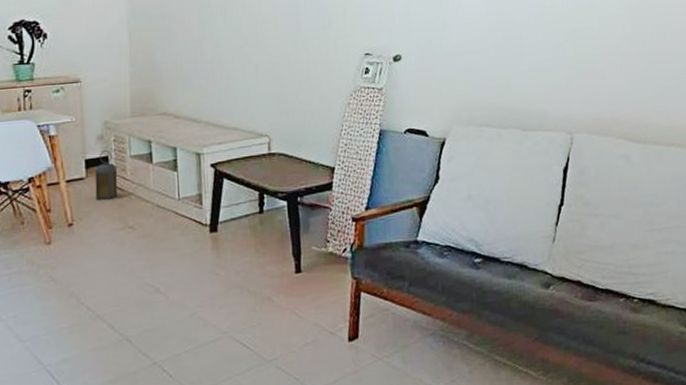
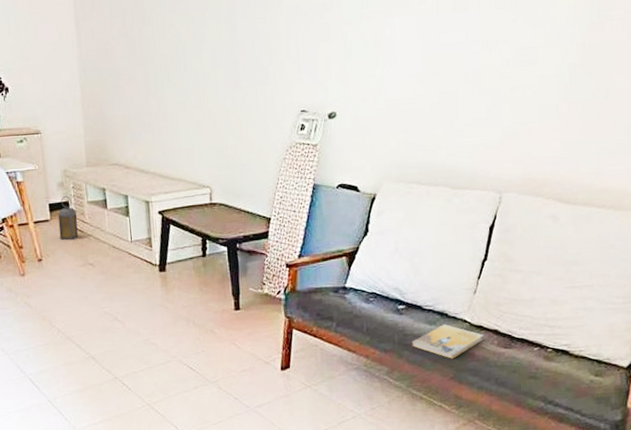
book: none [490,277,566,317] -> present [410,324,483,359]

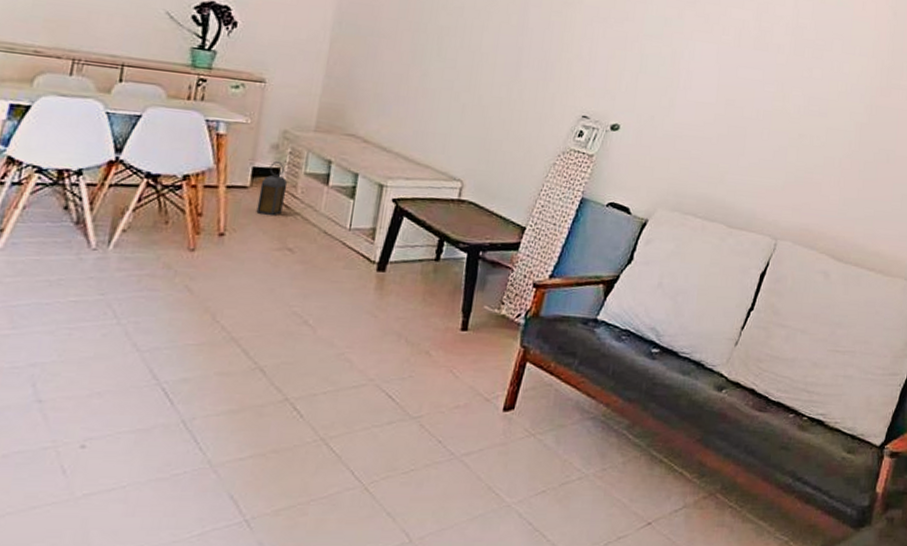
book: present [410,324,483,359] -> none [659,376,739,418]

